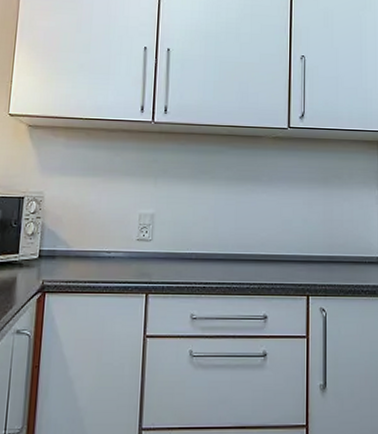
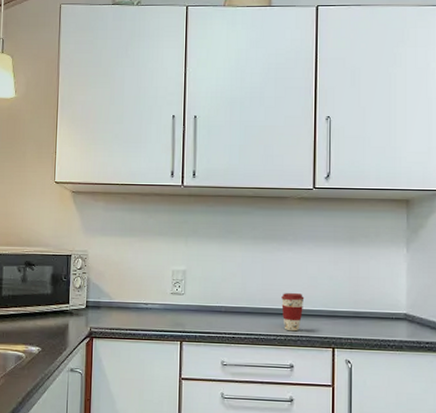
coffee cup: none [255,238,279,279] -> present [281,293,305,332]

